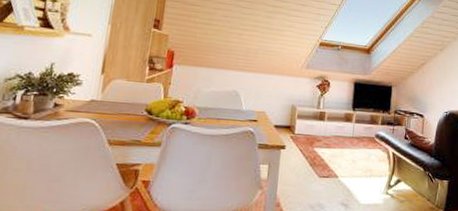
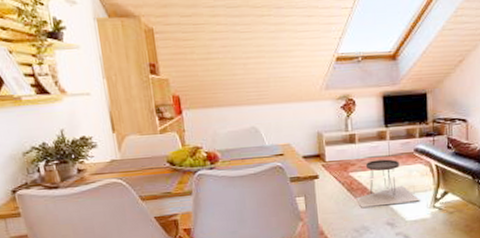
side table: none [315,139,375,186] -> present [355,159,420,208]

